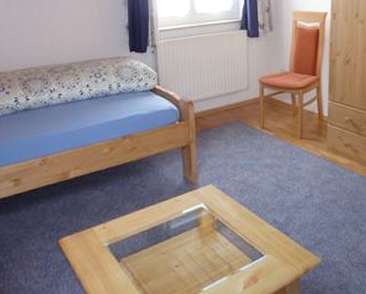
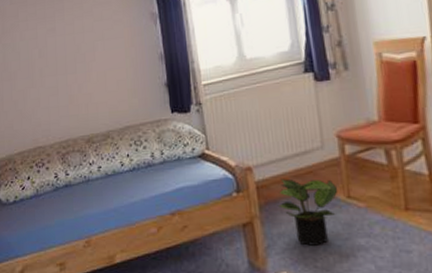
potted plant: none [210,112,256,164] -> present [277,179,338,246]

